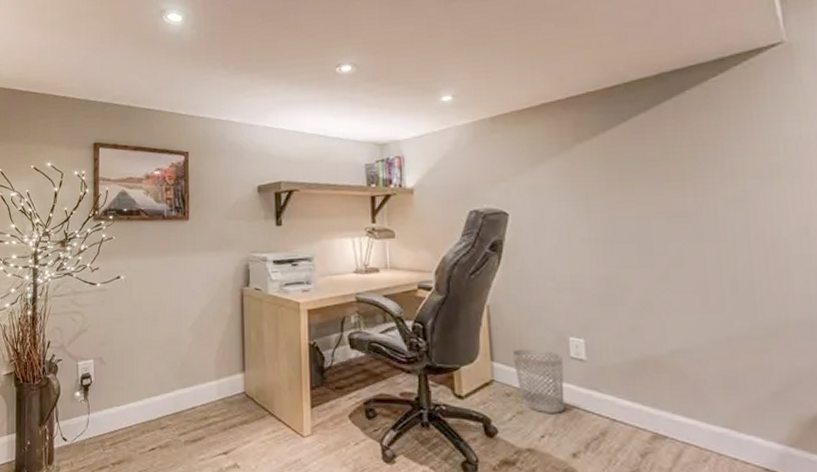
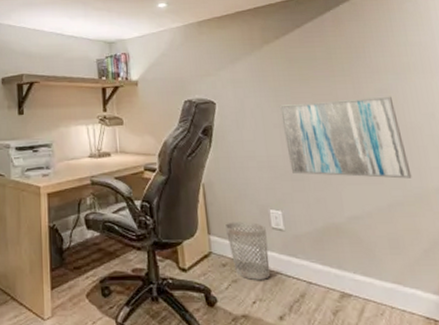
wall art: none [590,206,766,307] -> present [279,96,412,179]

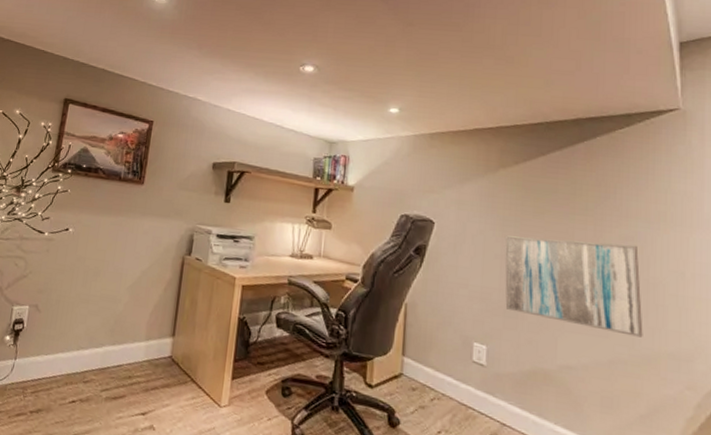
wastebasket: present [224,221,270,280] -> none [421,347,466,412]

